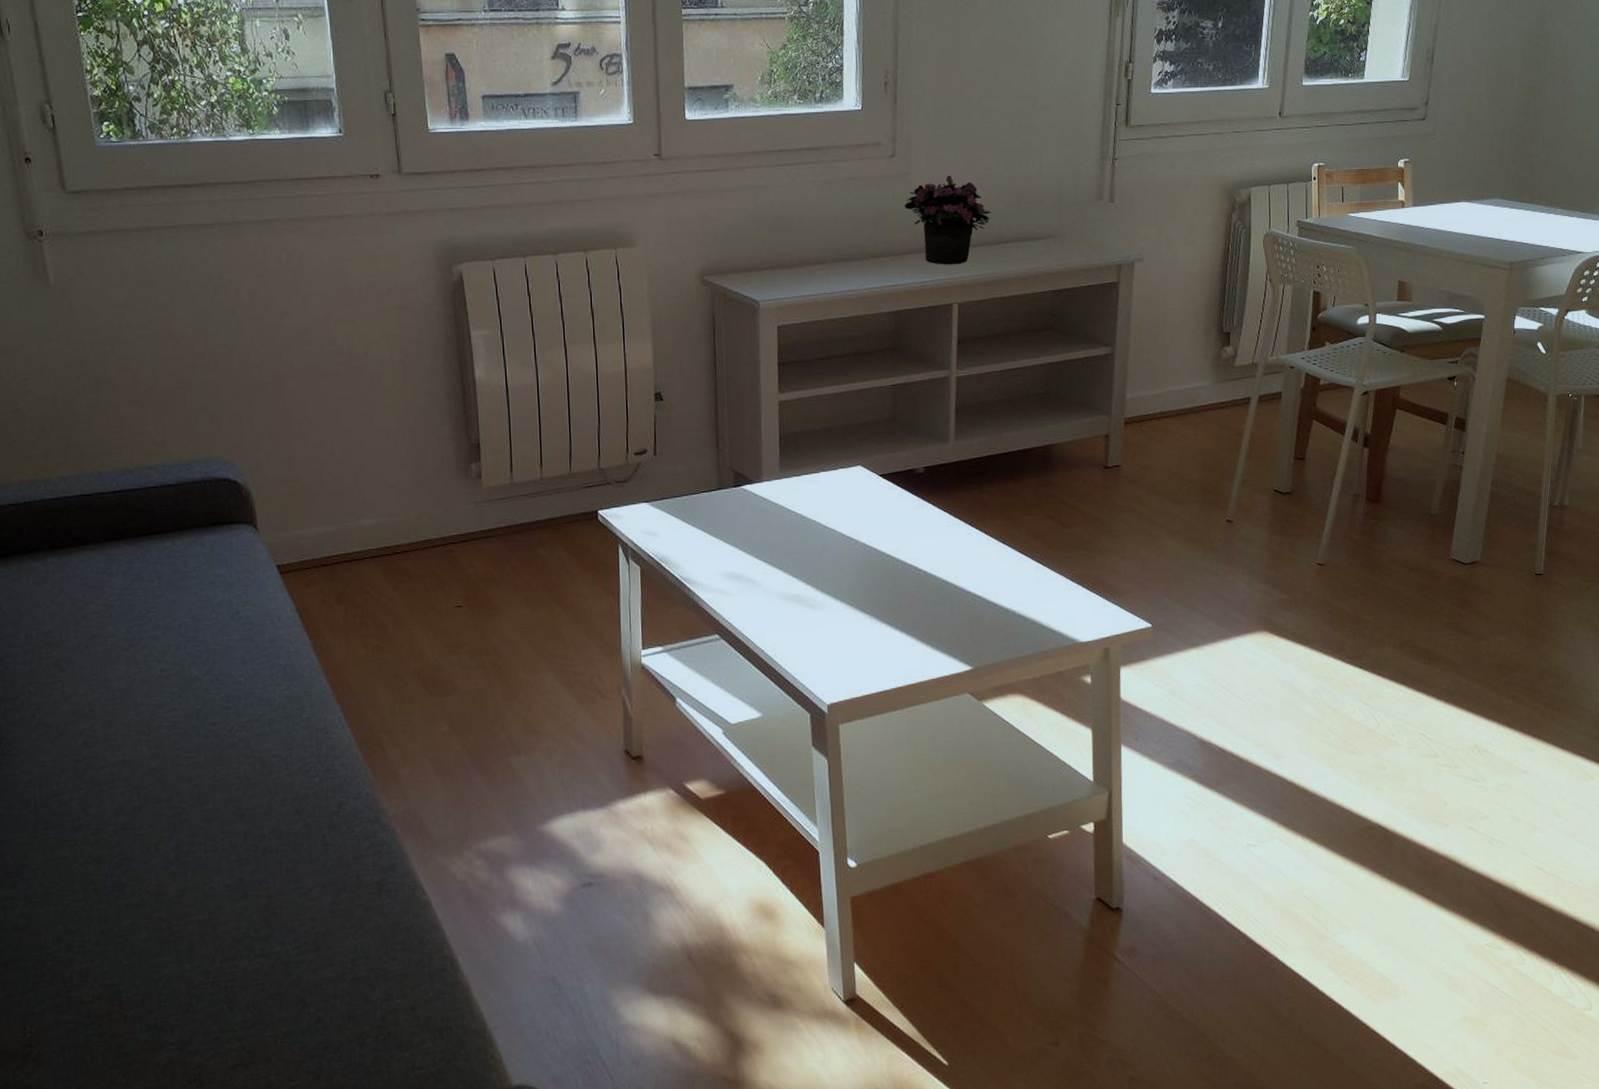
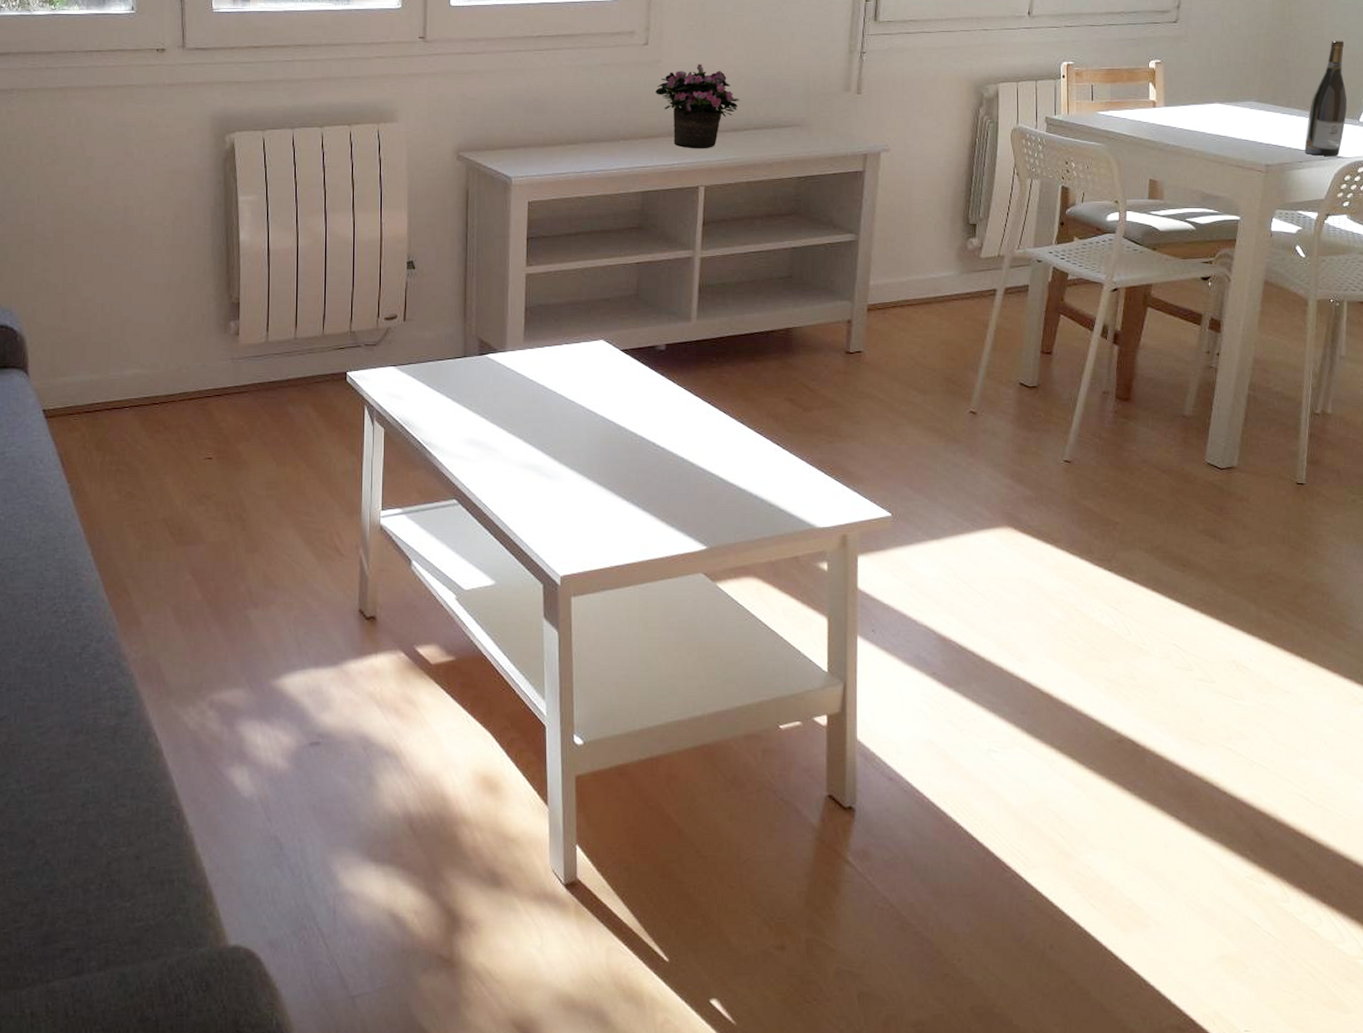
wine bottle: none [1546,134,1588,252] -> present [1304,40,1348,156]

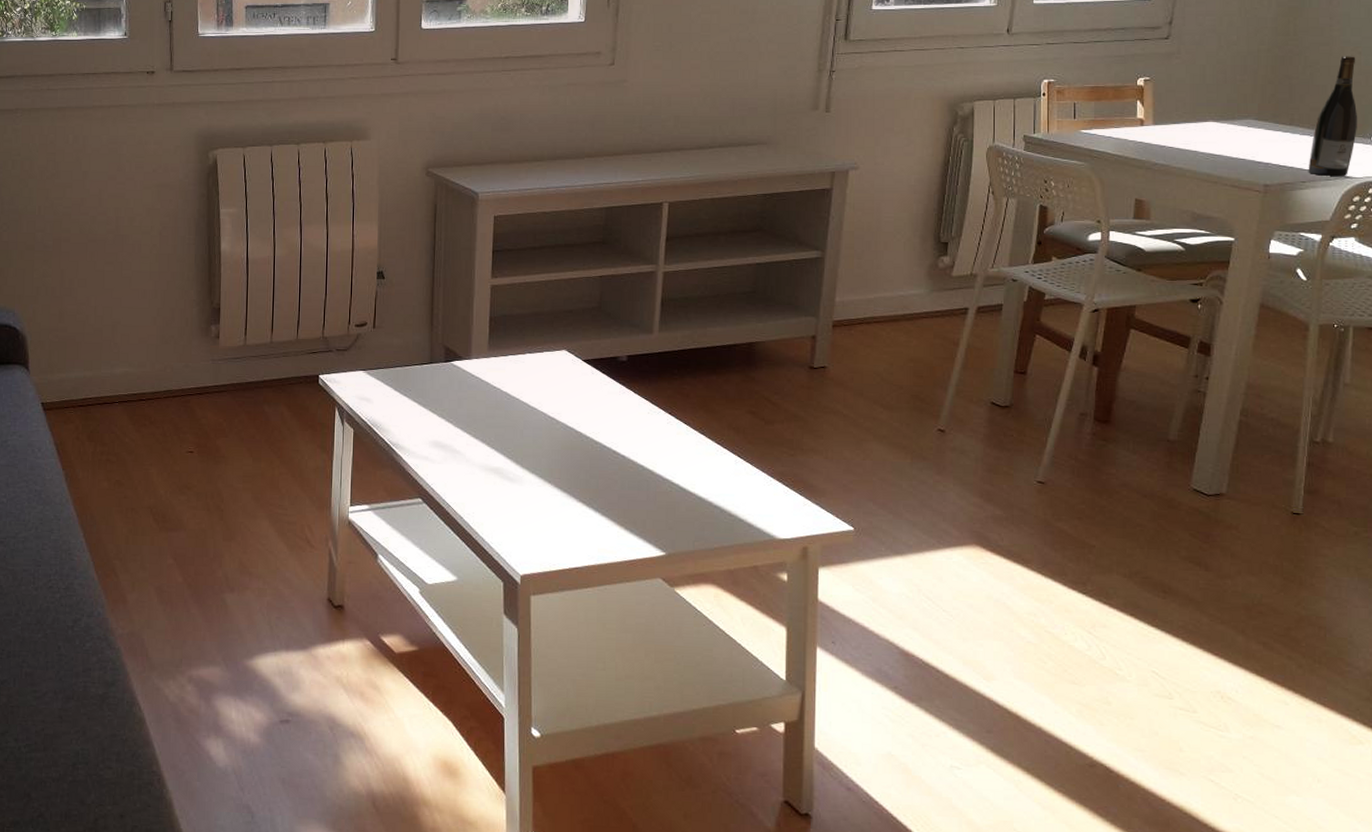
potted flower: present [656,64,740,149] -> none [621,83,706,167]

